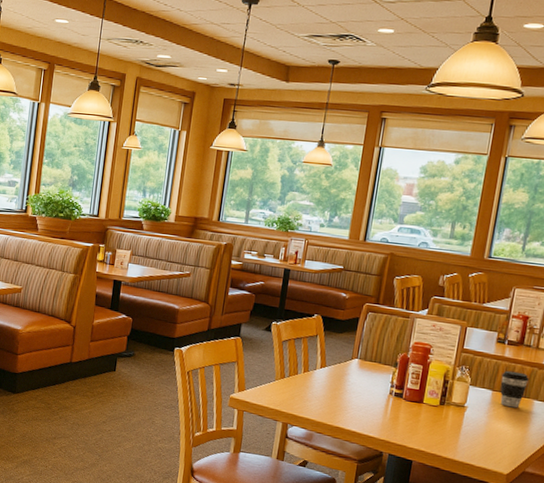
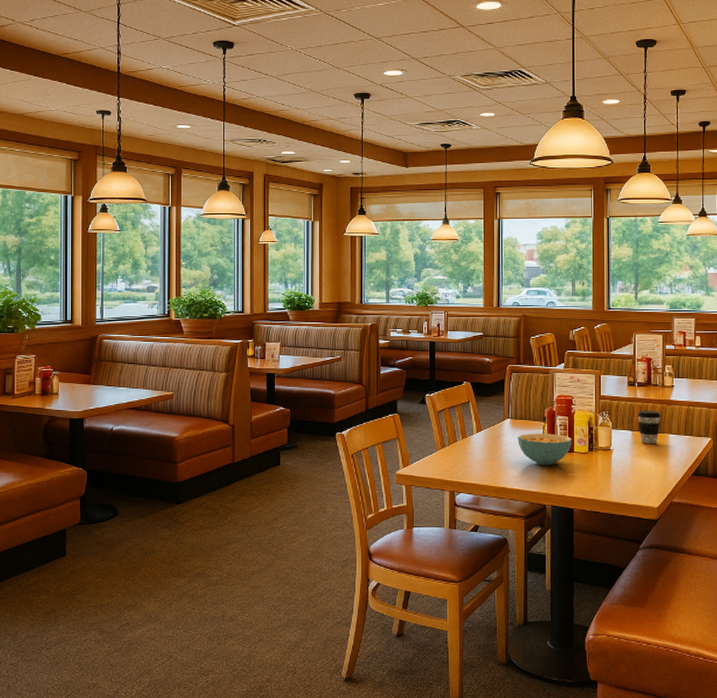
cereal bowl: none [363,376,423,413] -> present [518,433,572,466]

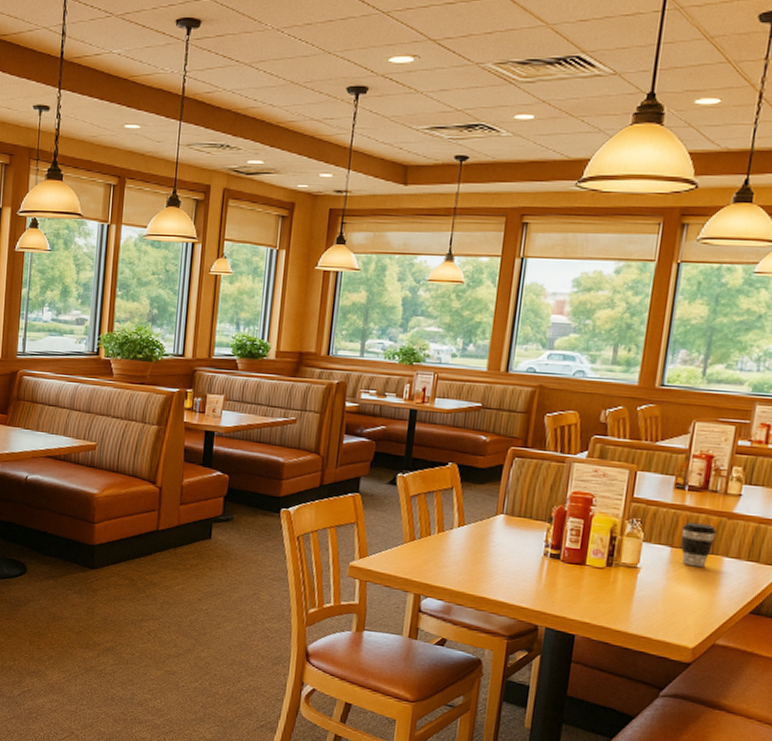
cereal bowl: present [518,433,572,466] -> none [511,535,585,578]

